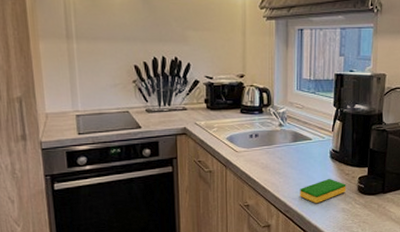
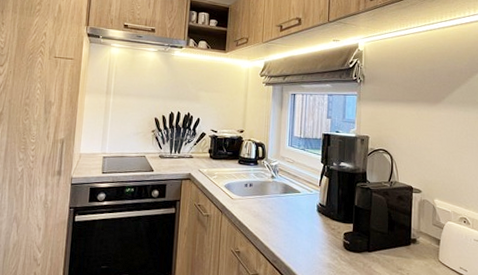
dish sponge: present [300,178,346,204] -> none [288,231,332,257]

